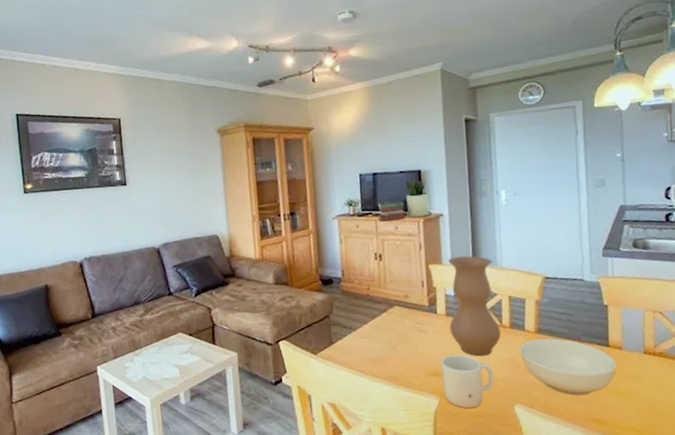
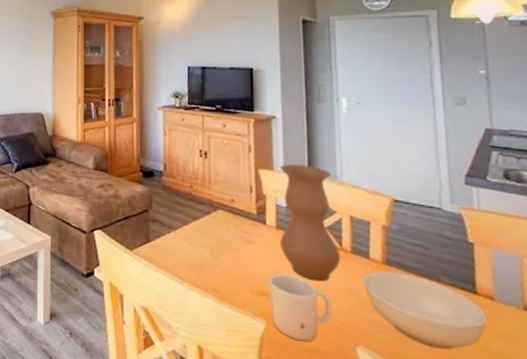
books: present [377,199,406,222] -> none [205,96,235,118]
planter: present [405,179,432,218] -> none [235,77,264,117]

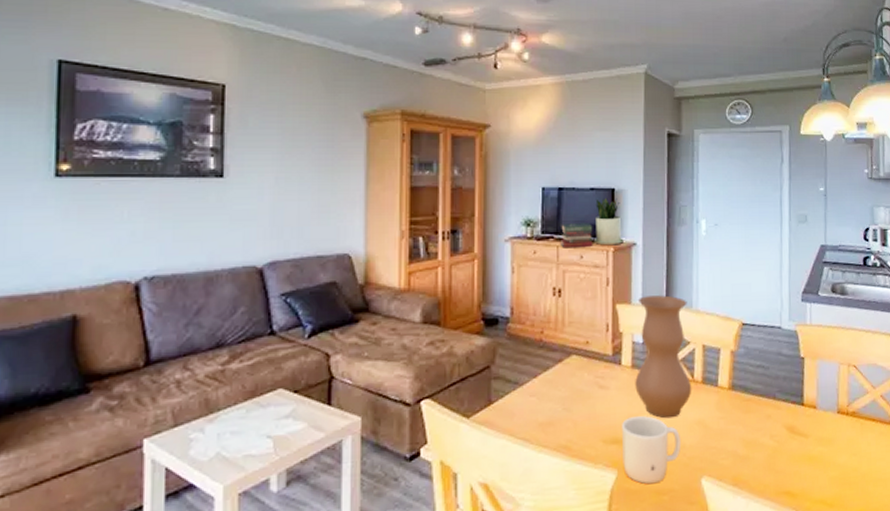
books: none [205,96,235,118] -> present [561,222,593,248]
planter: none [235,77,264,117] -> present [593,198,624,246]
bowl: present [362,271,488,350] -> none [710,396,811,464]

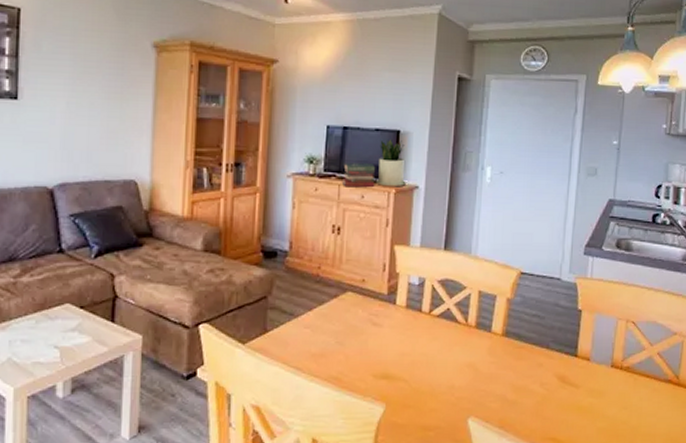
mug: present [622,415,682,484] -> none [391,354,451,420]
vase: present [635,295,692,418] -> none [408,239,466,358]

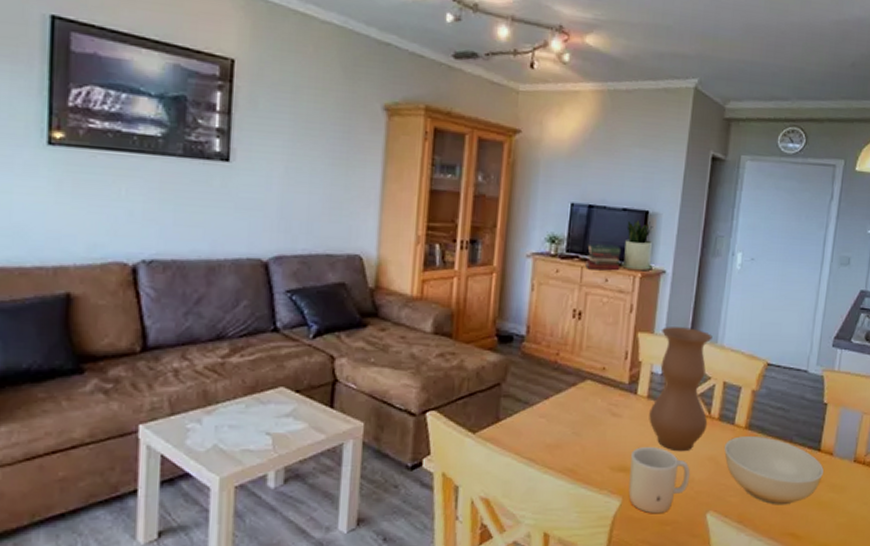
mug: none [391,354,451,420] -> present [628,446,691,514]
vase: none [408,239,466,358] -> present [649,327,713,450]
bowl: none [482,343,582,410] -> present [724,436,825,505]

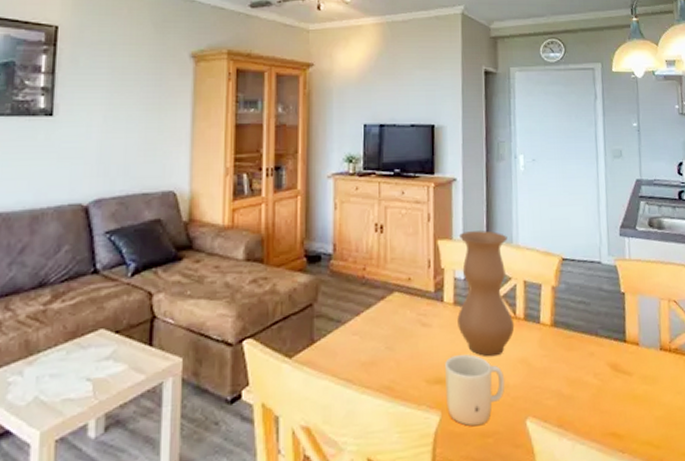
books: present [586,243,622,271] -> none [382,158,414,184]
planter: present [620,220,653,271] -> none [414,135,444,182]
bowl: present [724,436,825,505] -> none [533,332,634,404]

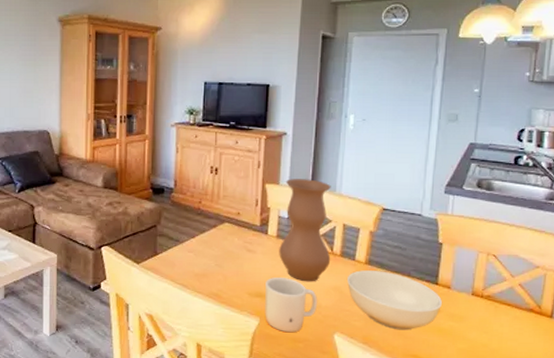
bowl: none [533,332,634,404] -> present [346,270,443,330]

